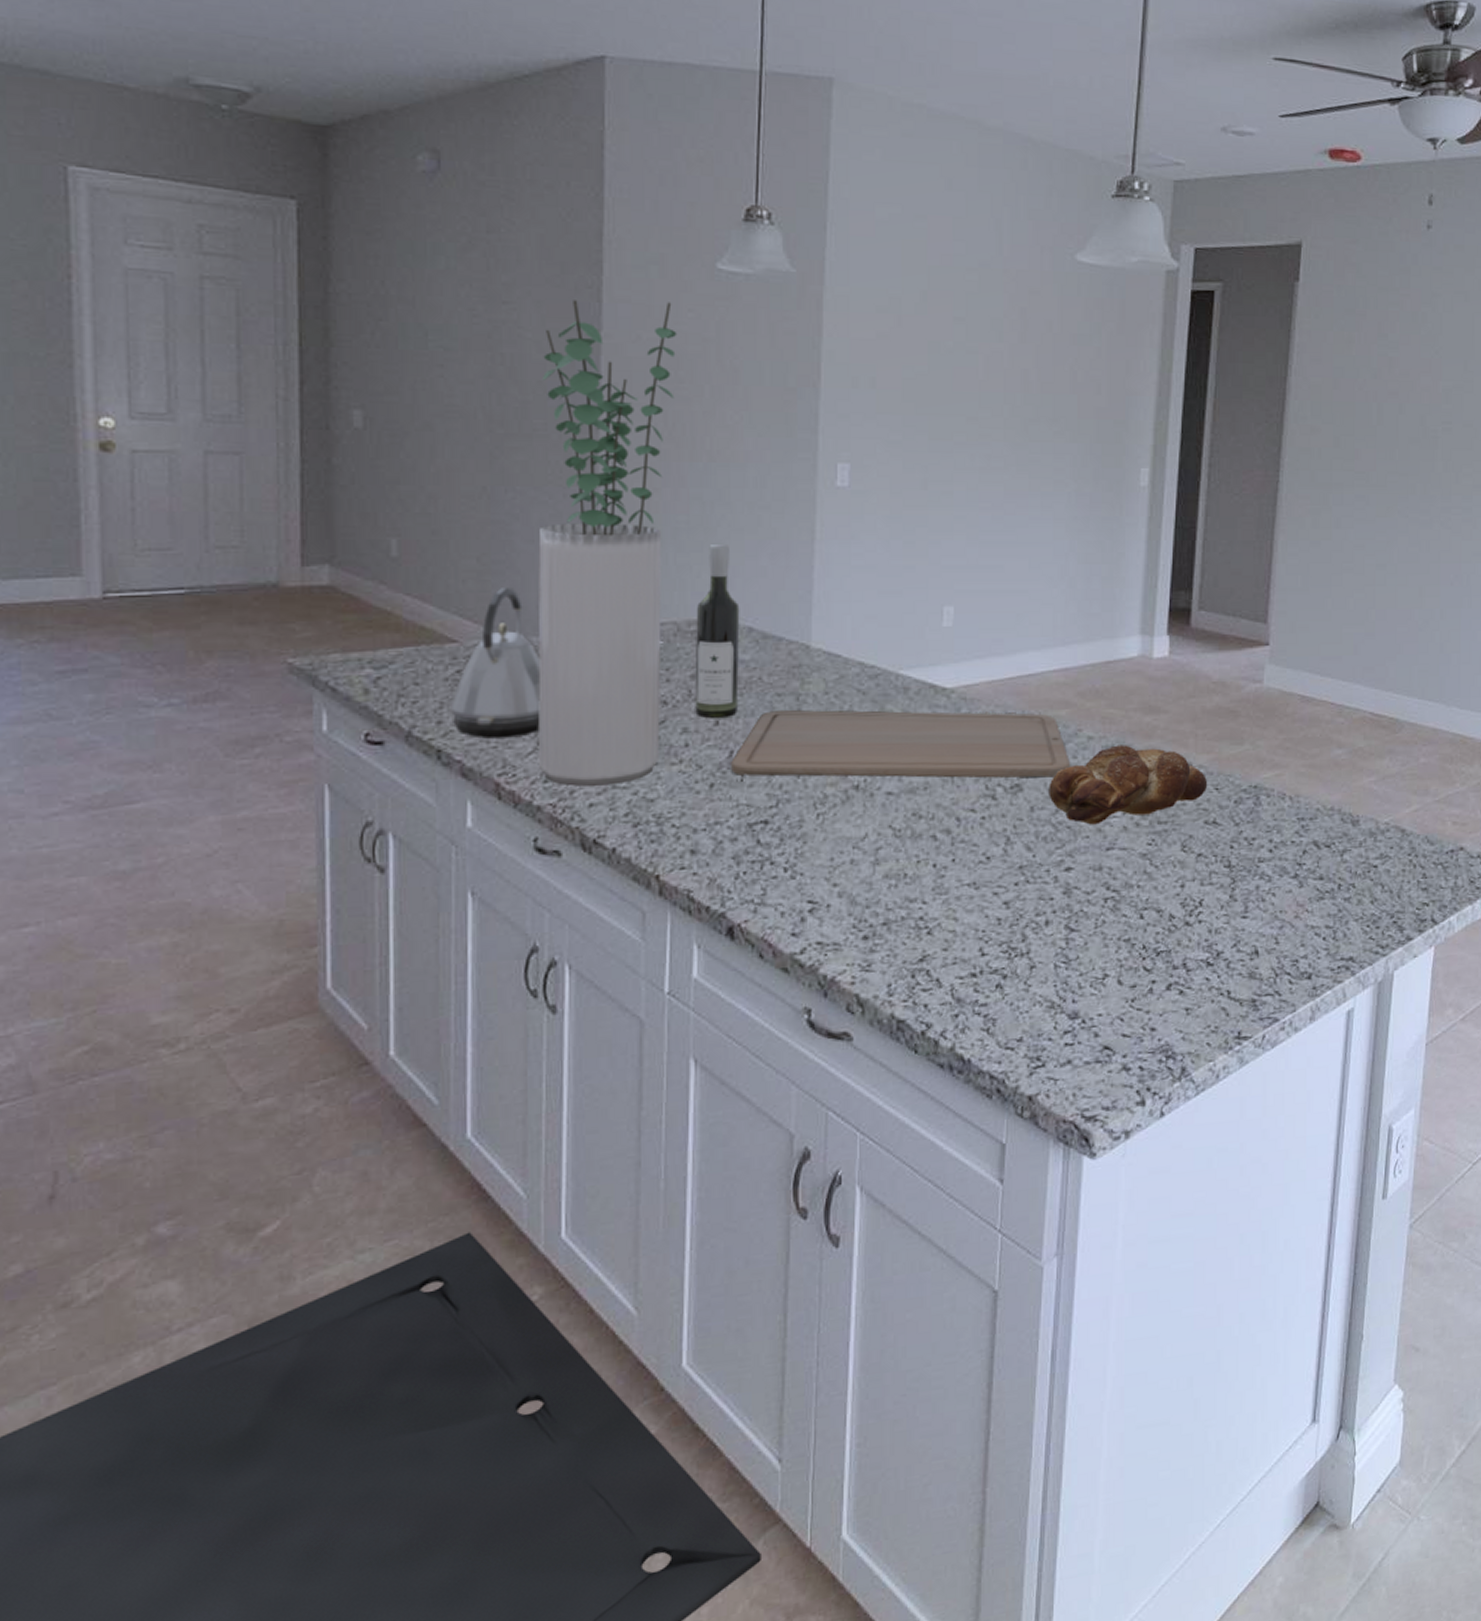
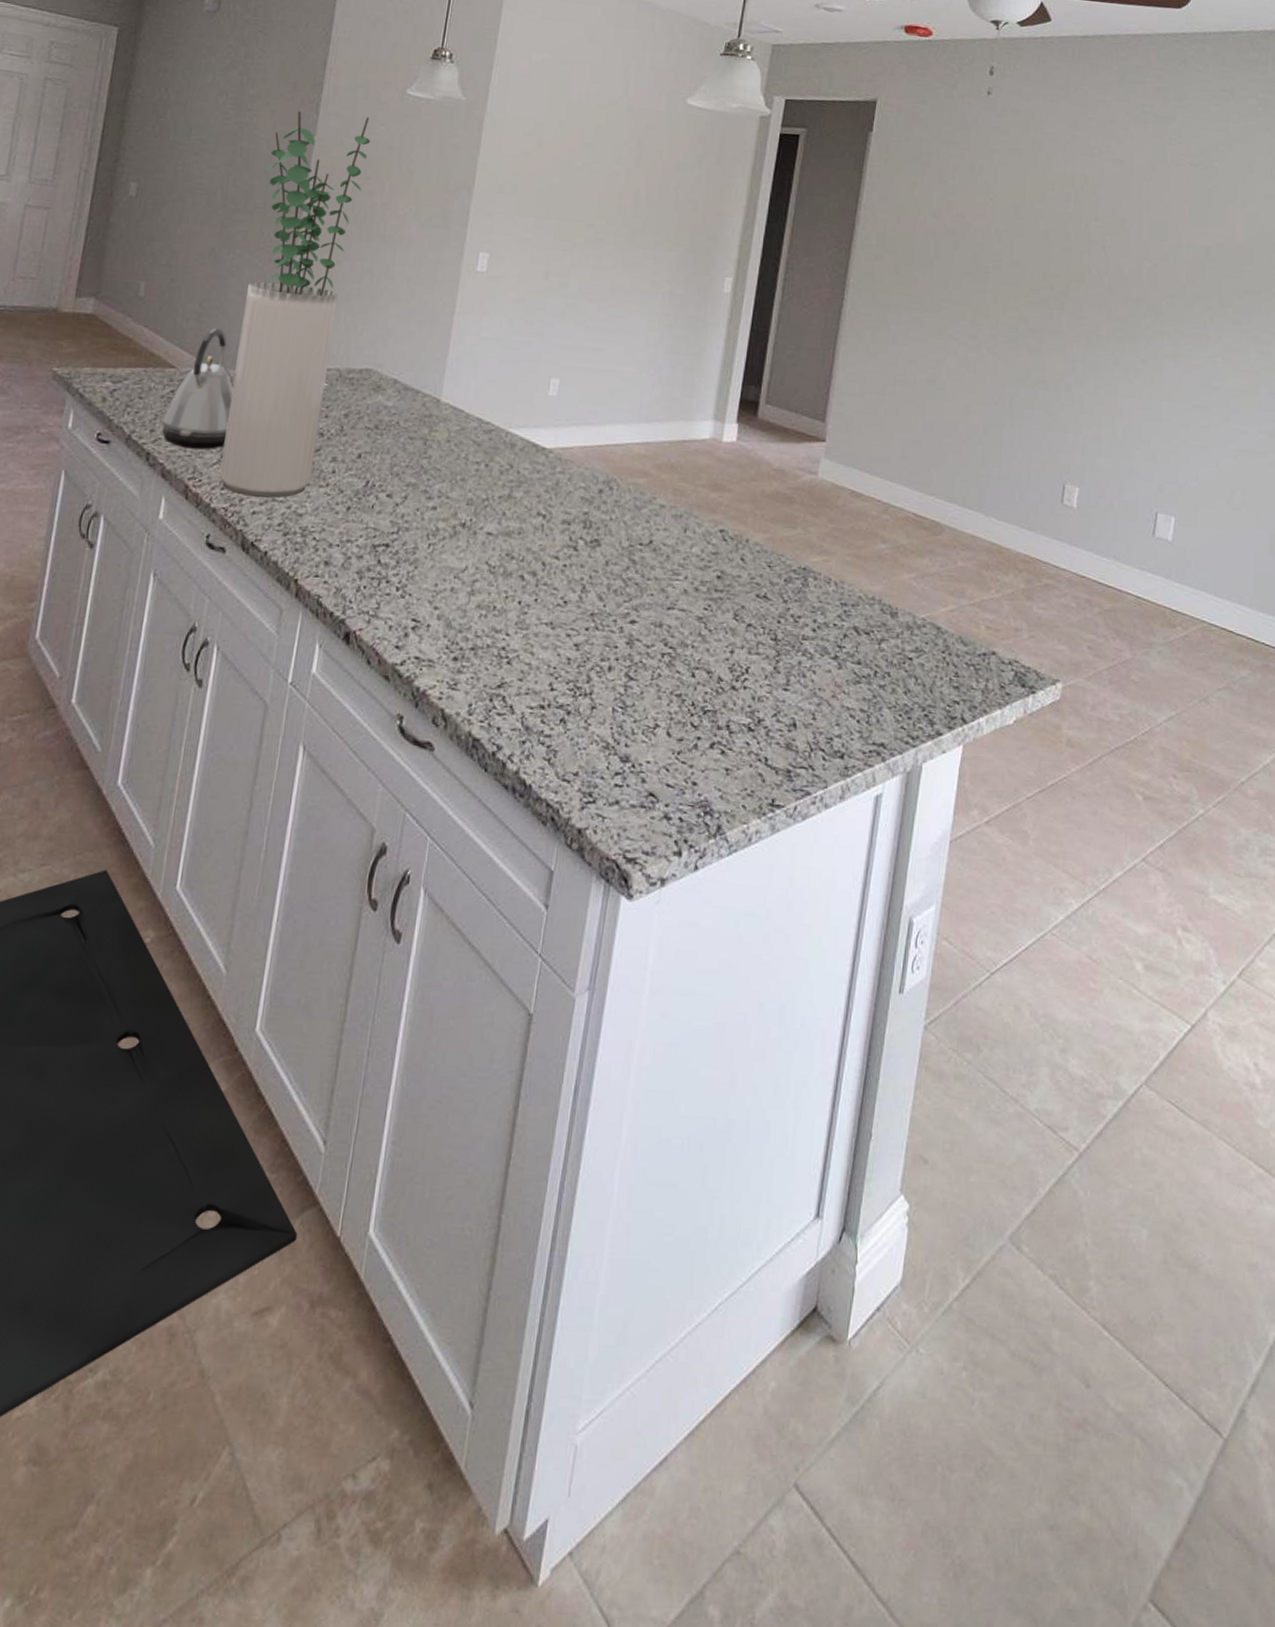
bottle: present [695,543,740,719] -> none [343,308,390,454]
chopping board: present [731,710,1071,778] -> none [365,451,644,537]
bread loaf: present [1049,745,1208,825] -> none [622,515,762,585]

